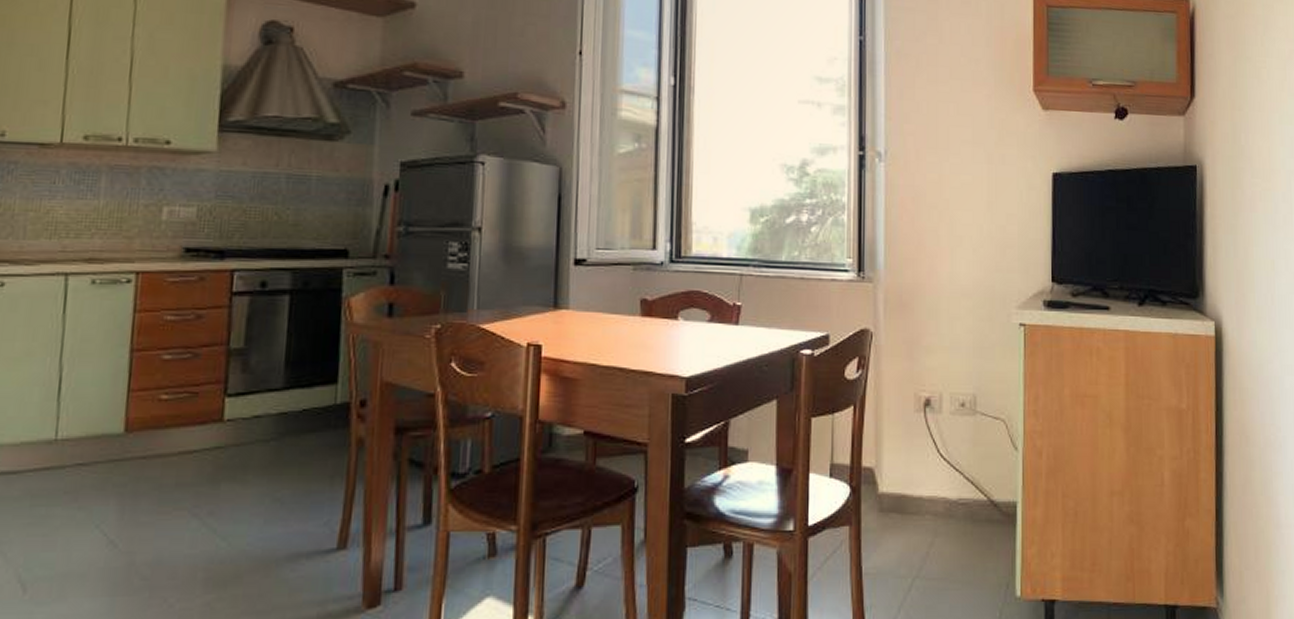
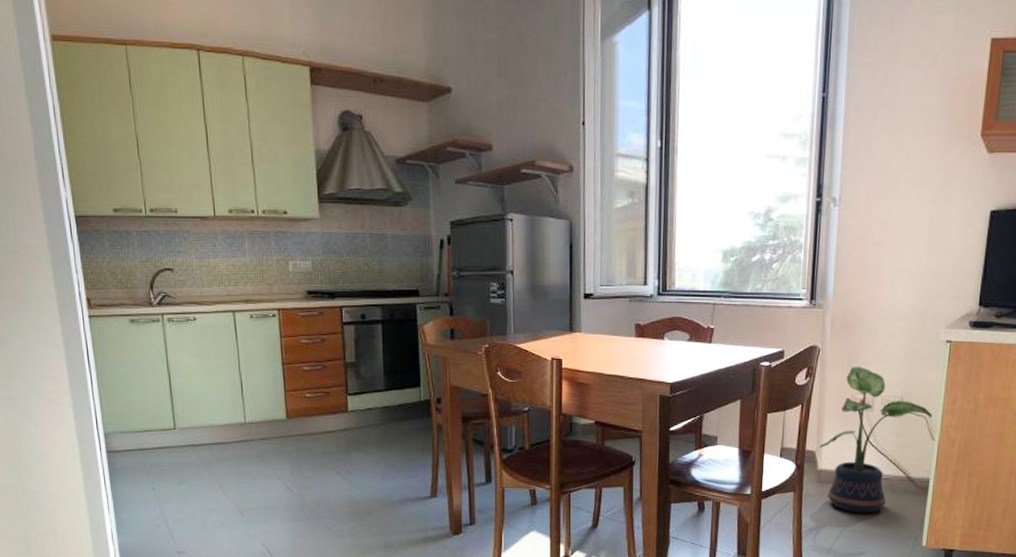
potted plant: none [879,355,1012,553] -> present [819,366,932,513]

